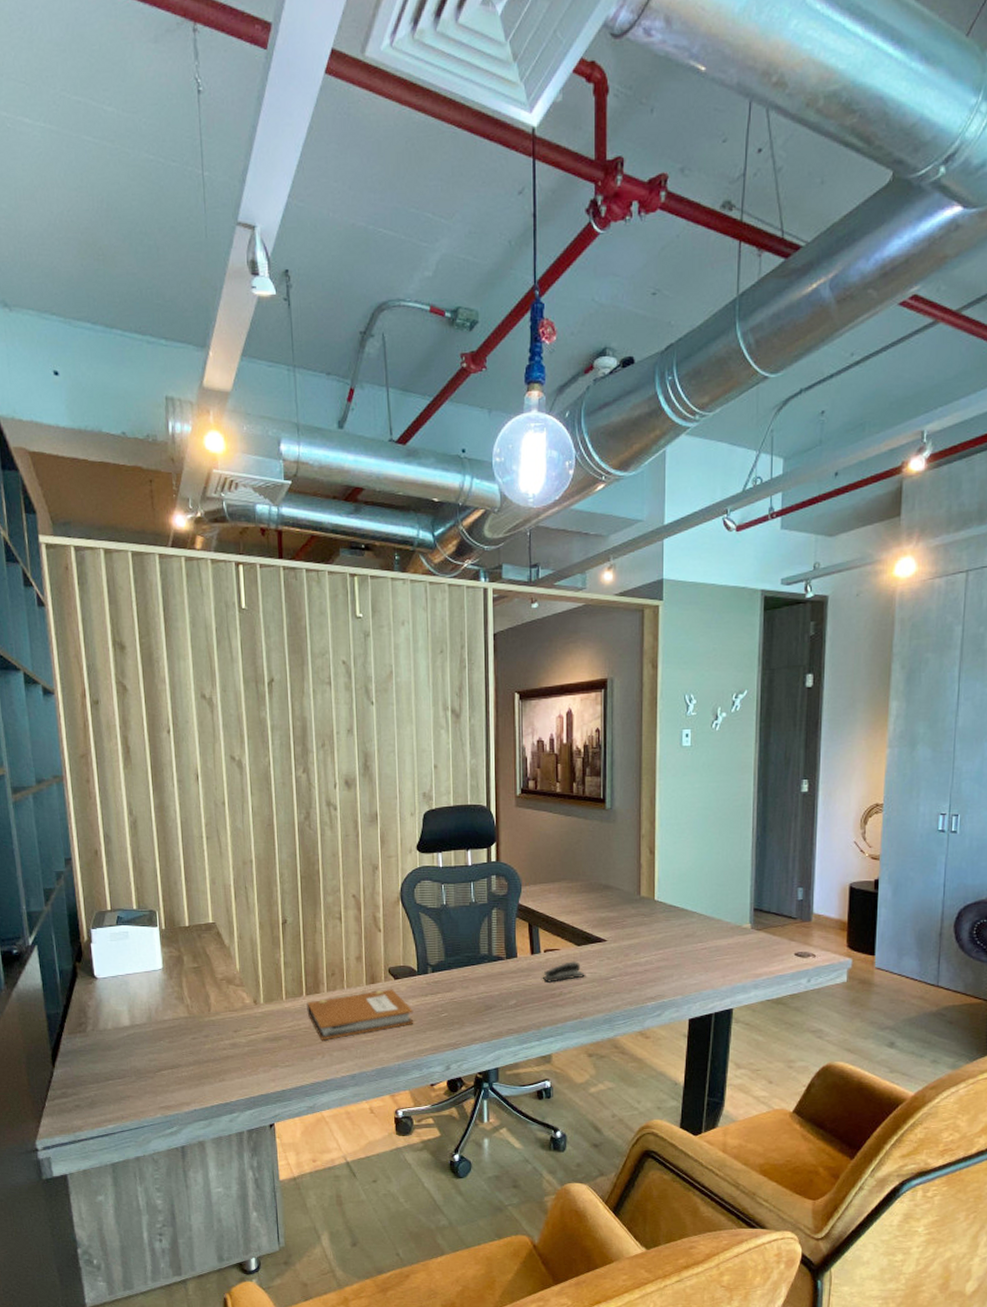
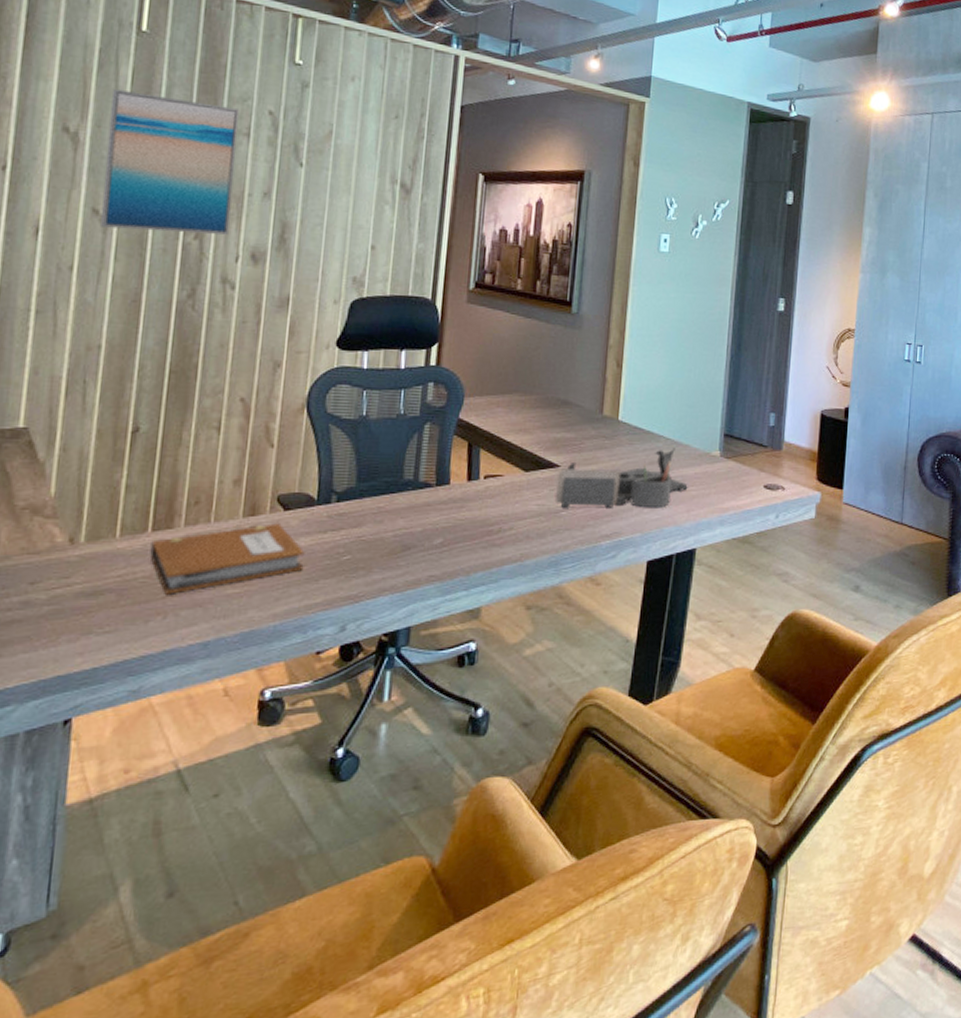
wall art: none [230,659,326,770] -> present [101,90,240,235]
stapler: present [543,961,586,983] -> none [479,490,533,516]
desk organizer: none [605,922,722,975] -> present [556,447,688,509]

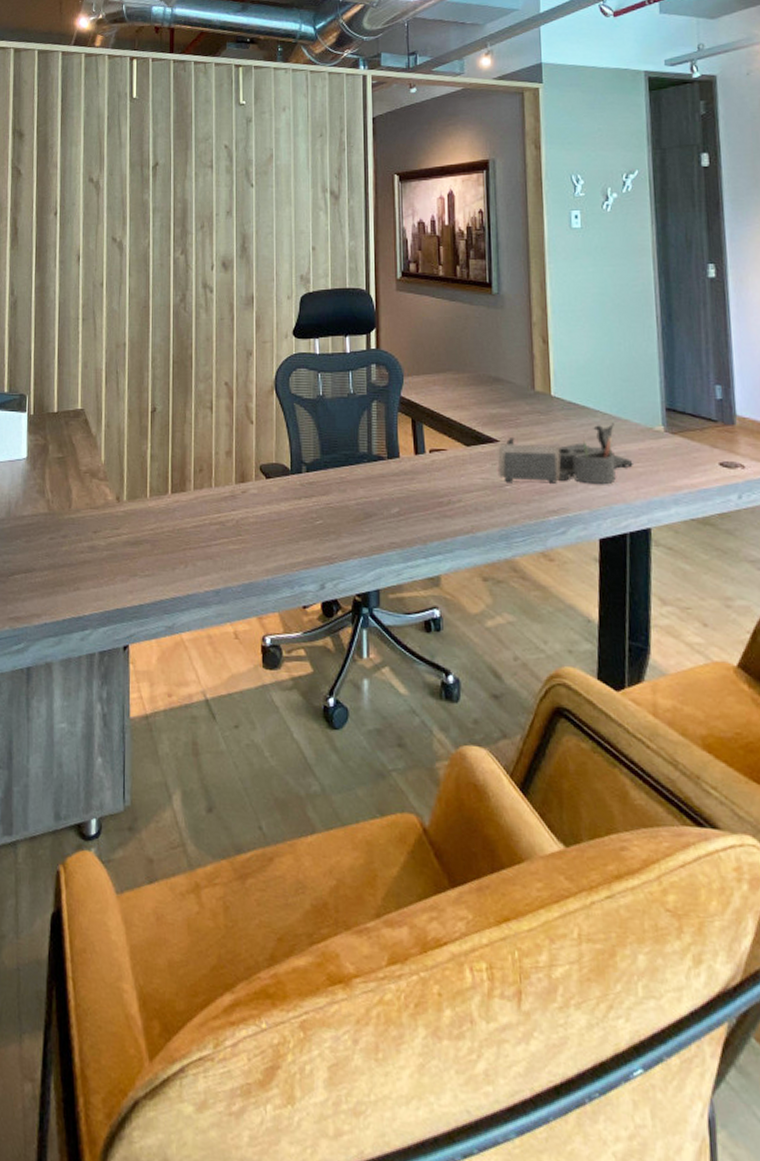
wall art: present [101,90,240,235] -> none [117,145,204,251]
notebook: present [150,523,305,595] -> none [171,489,286,547]

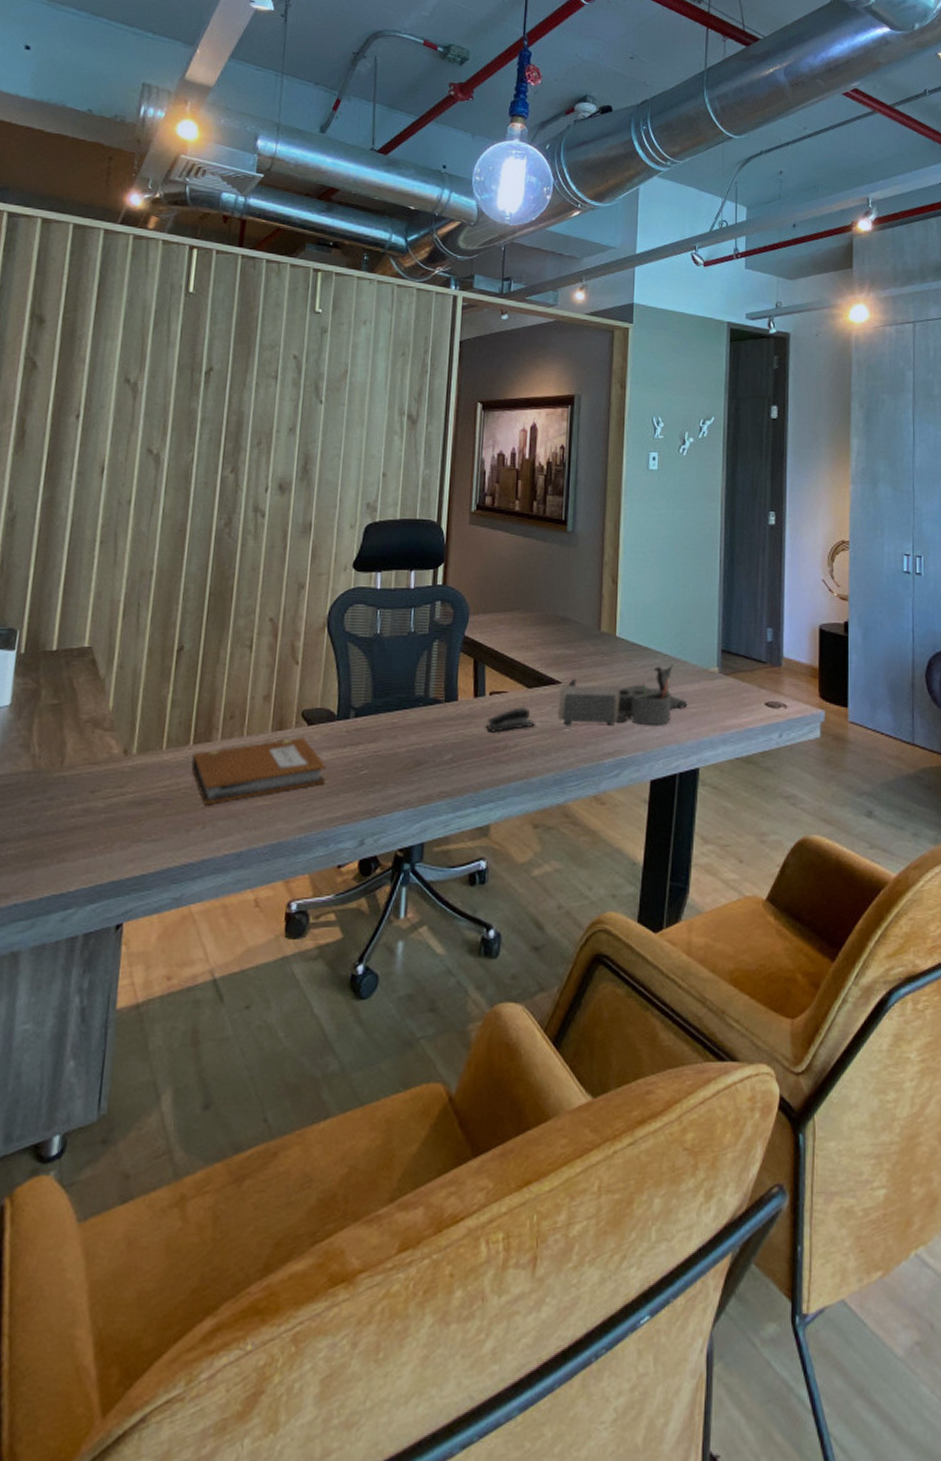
notebook: none [171,489,286,547] -> present [191,737,327,805]
stapler: none [429,464,478,488] -> present [486,707,536,733]

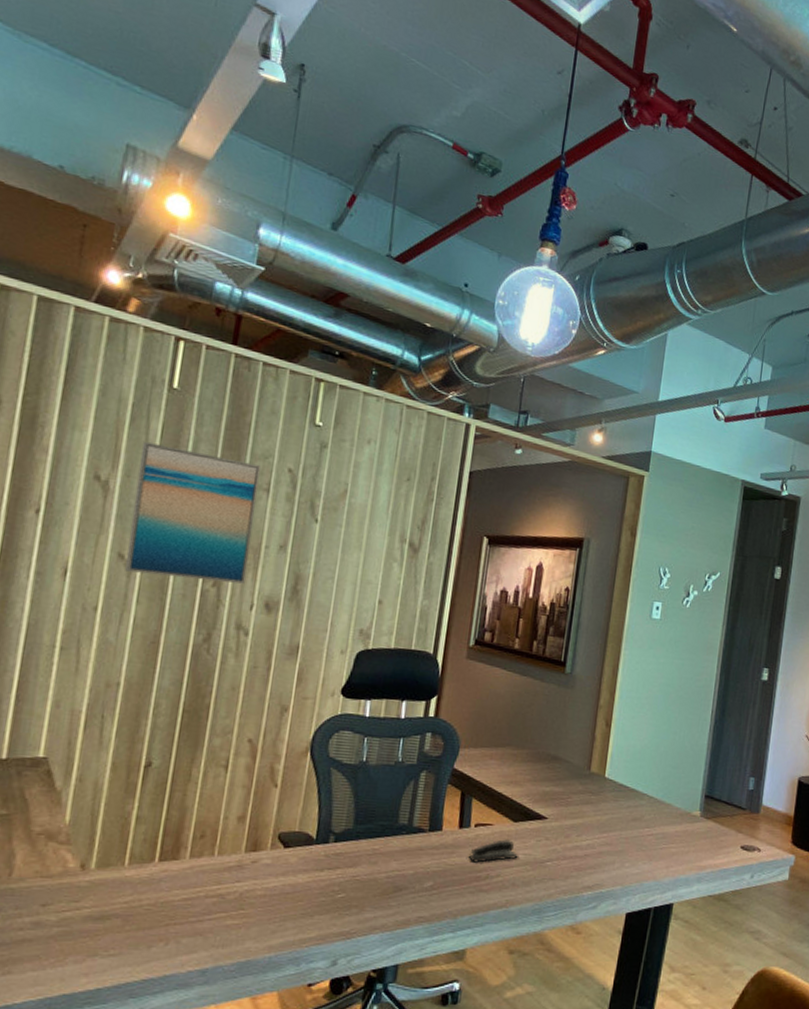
wall art: none [154,344,269,468] -> present [125,442,261,584]
notebook: present [191,737,327,805] -> none [155,859,302,922]
desk organizer: present [558,664,688,726] -> none [542,805,669,863]

